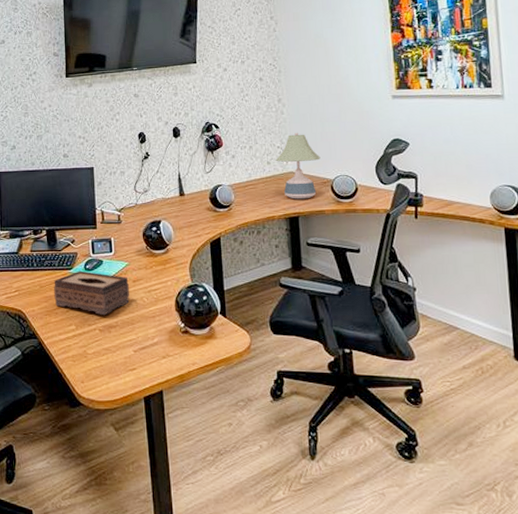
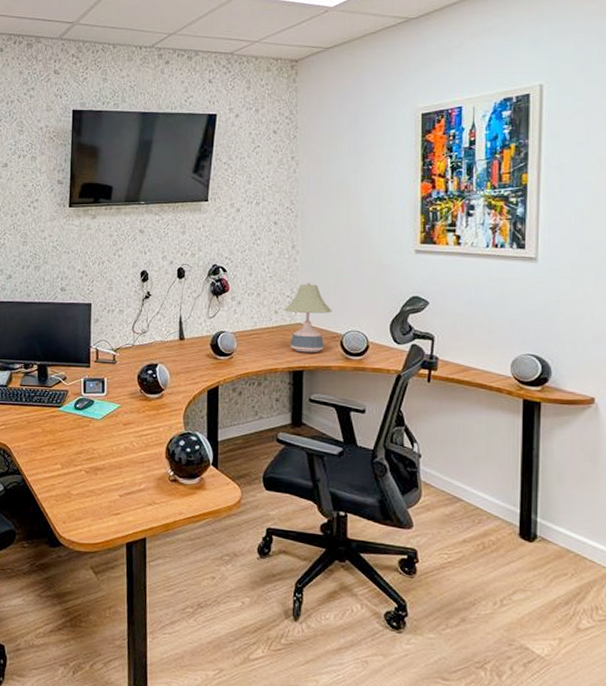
tissue box: present [54,270,129,316] -> none [41,409,119,457]

